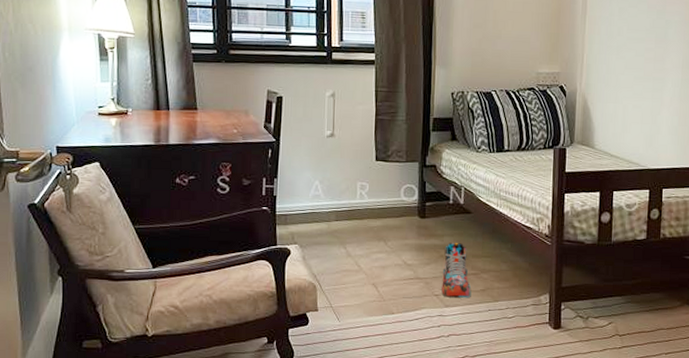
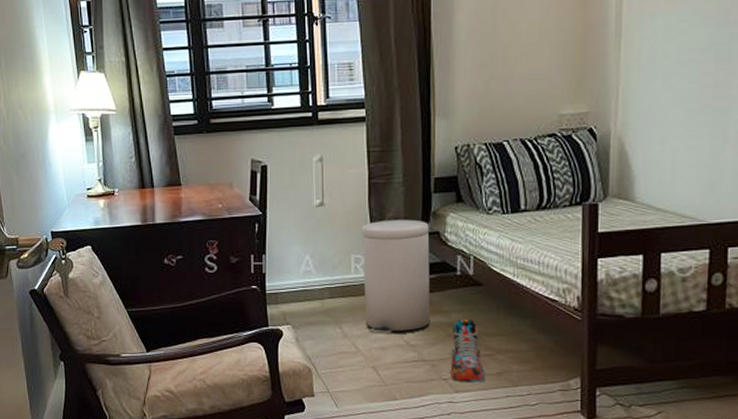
pedal bin: none [367,152,427,255] -> present [361,219,431,335]

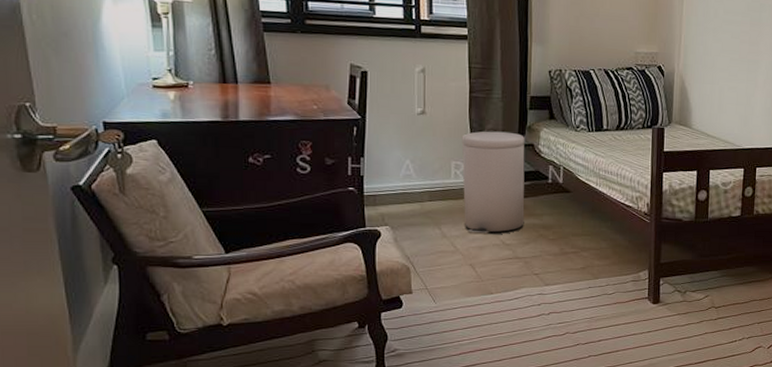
athletic shoe: present [450,320,486,383] -> none [541,222,572,276]

